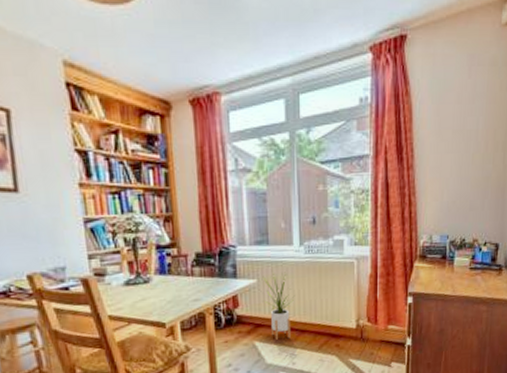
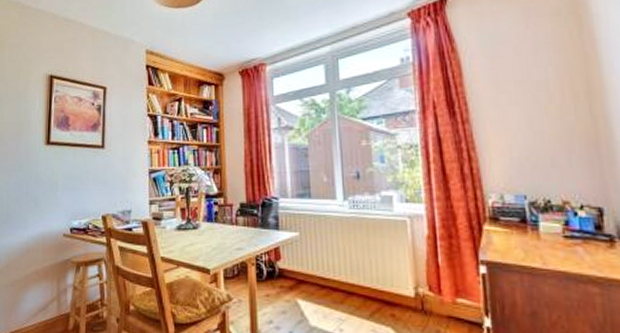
house plant: present [260,272,295,340] -> none [303,226,340,300]

